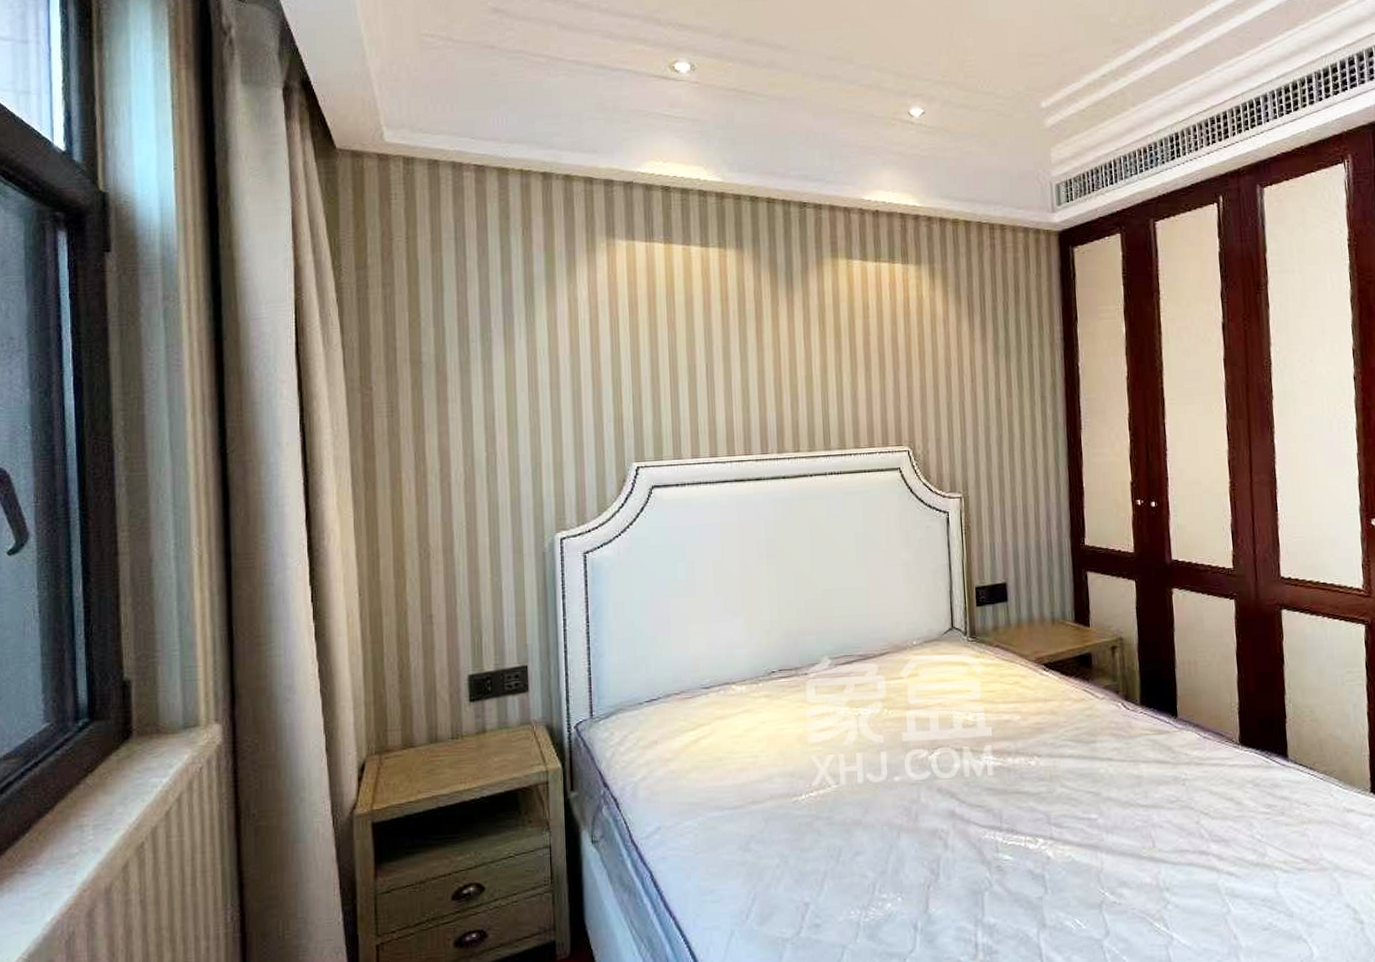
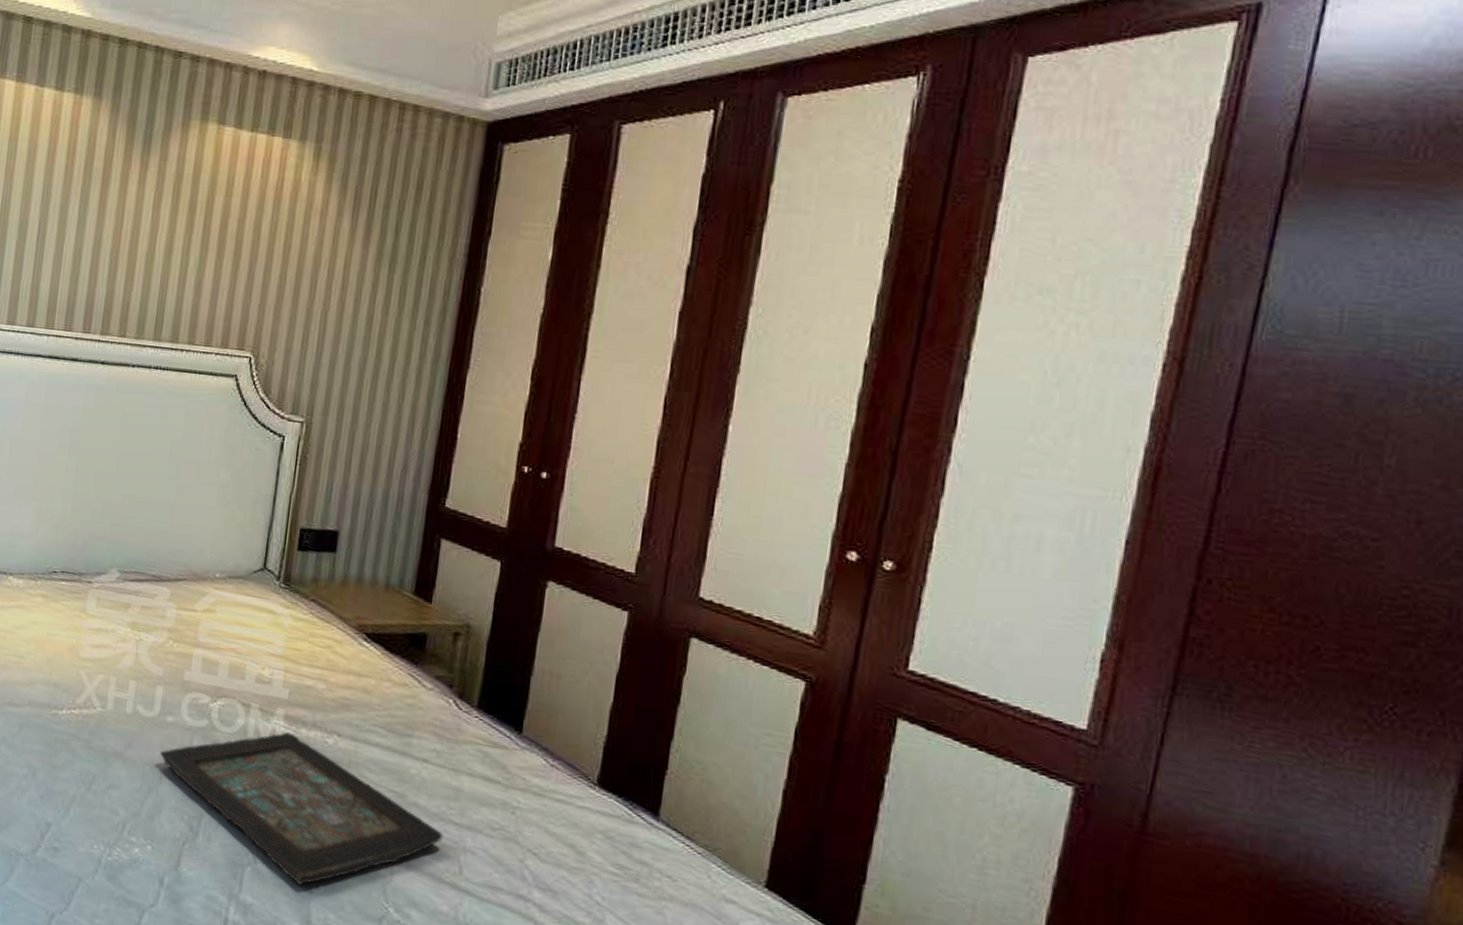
decorative tray: none [894,764,1136,896] -> present [160,732,444,886]

